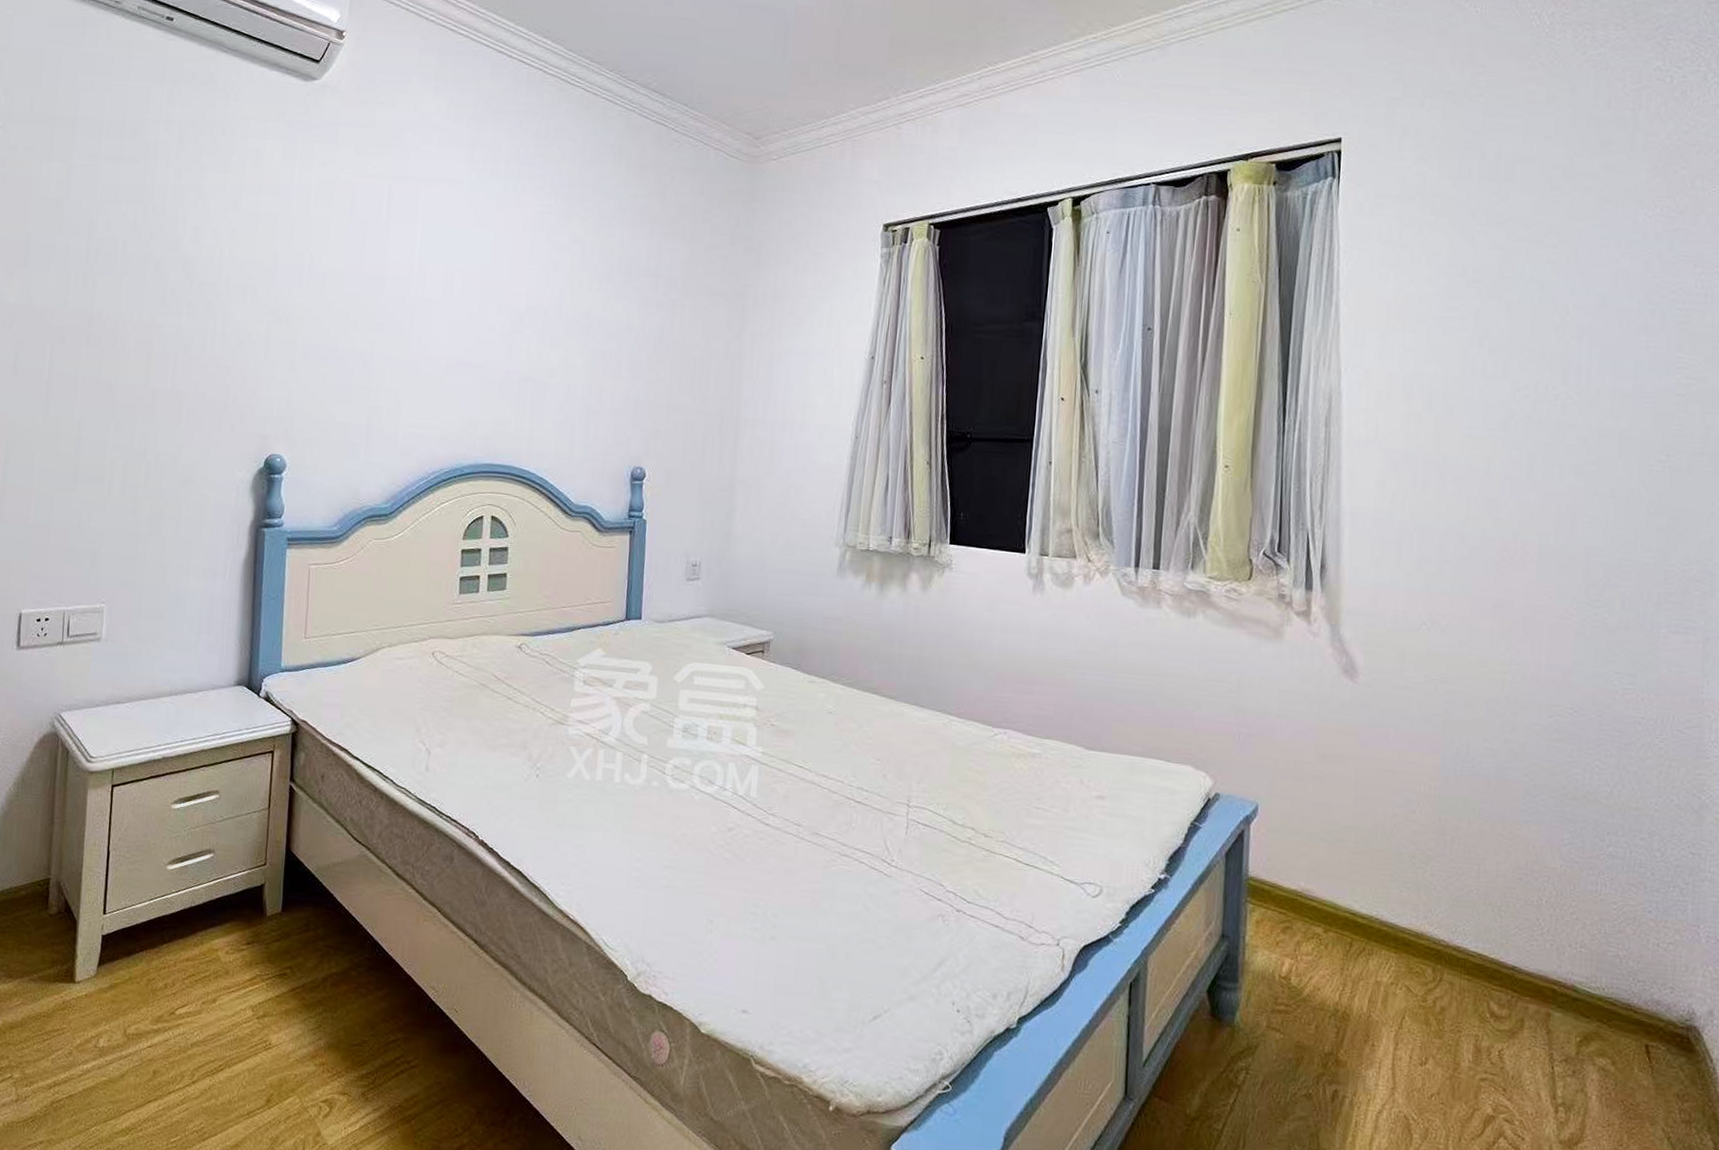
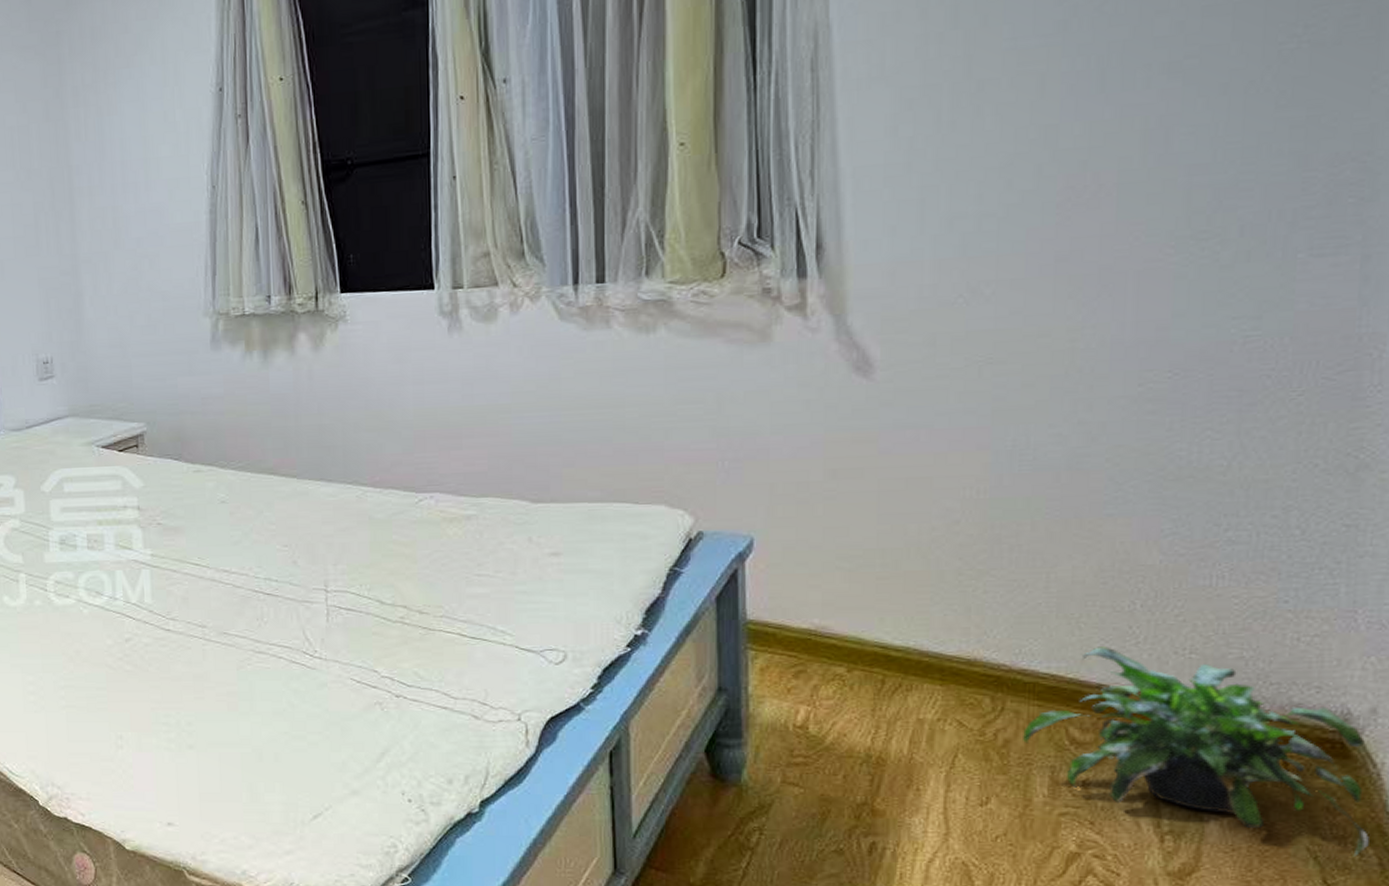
potted plant: none [1455,933,1709,1141] -> present [1023,647,1371,858]

